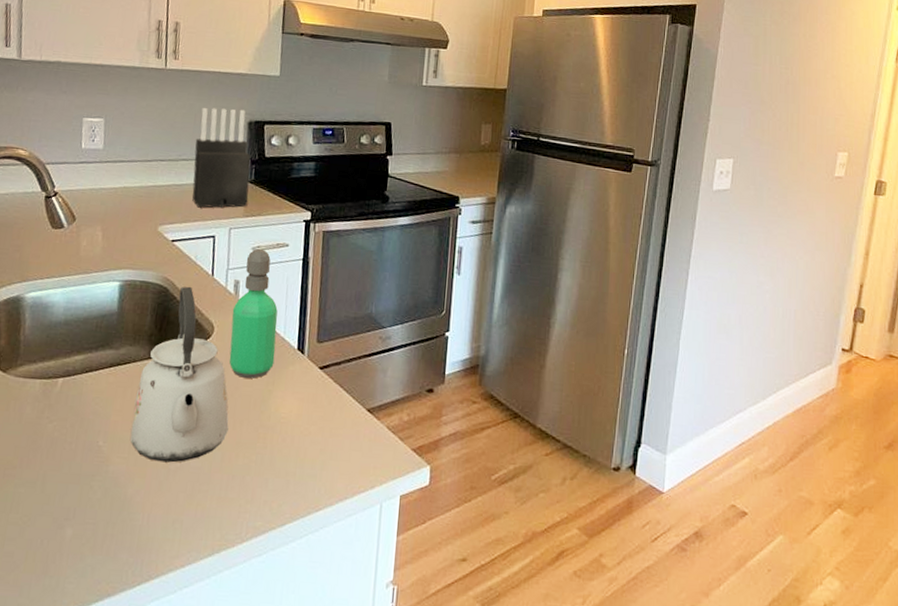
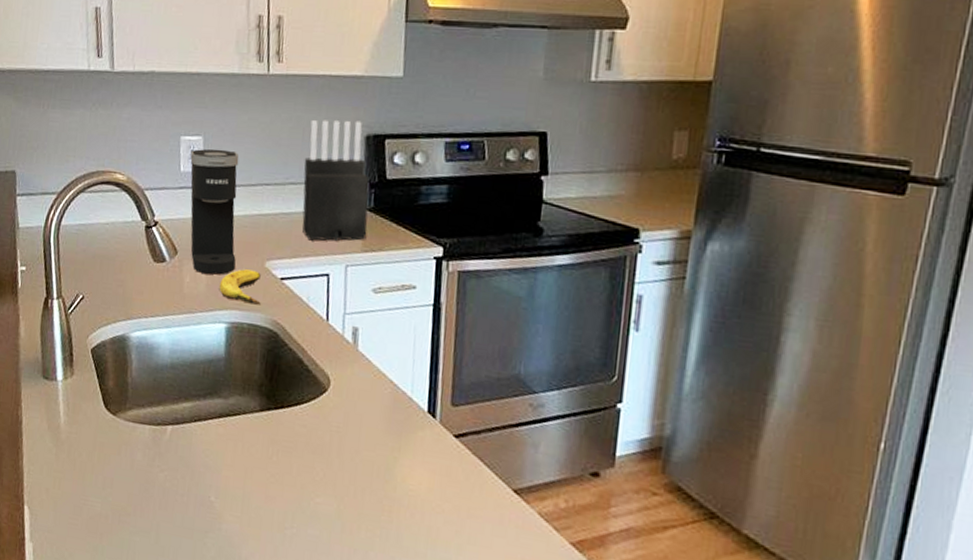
coffee maker: none [88,129,137,239] -> present [190,148,239,275]
banana: none [114,233,154,264] -> present [219,269,261,305]
kettle: present [130,286,229,463] -> none [242,331,349,528]
soap dispenser: present [229,249,278,379] -> none [347,290,404,443]

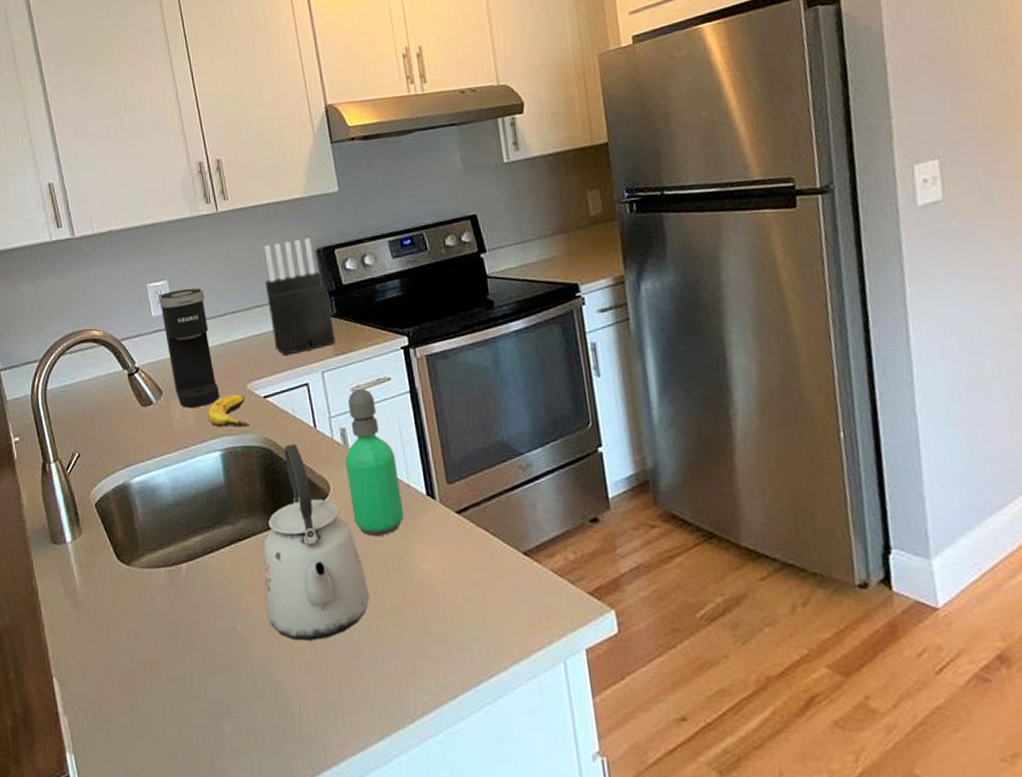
kettle: none [242,331,349,528] -> present [263,443,370,641]
soap dispenser: none [347,290,404,443] -> present [345,389,404,536]

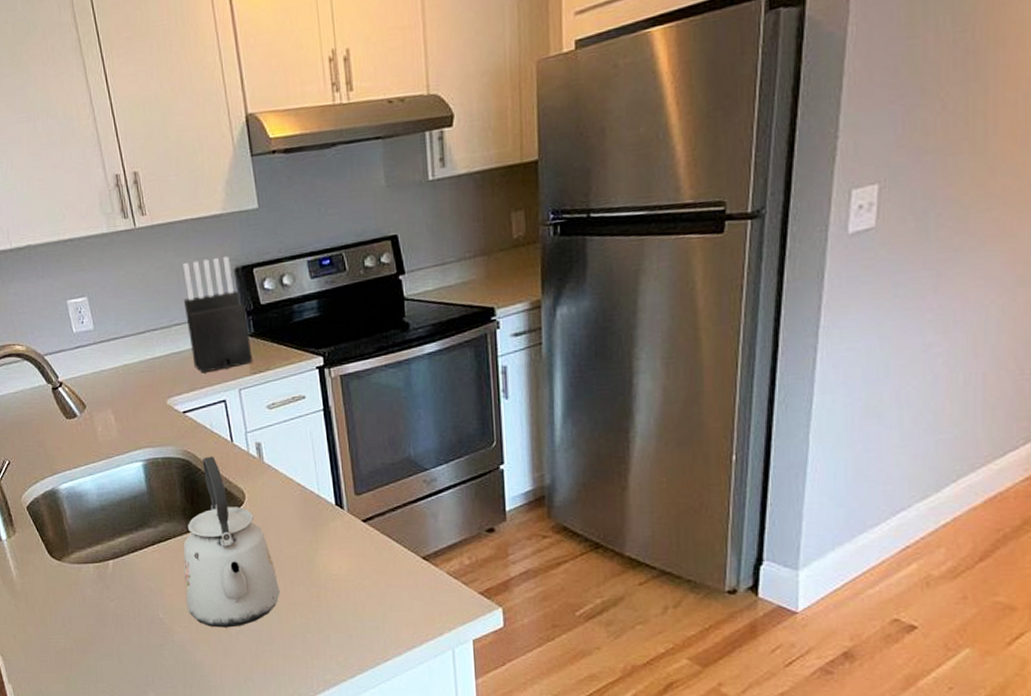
coffee maker: present [159,288,219,408] -> none [79,305,140,421]
banana: present [207,394,250,427] -> none [129,409,170,440]
soap dispenser: present [345,389,404,536] -> none [259,406,314,540]

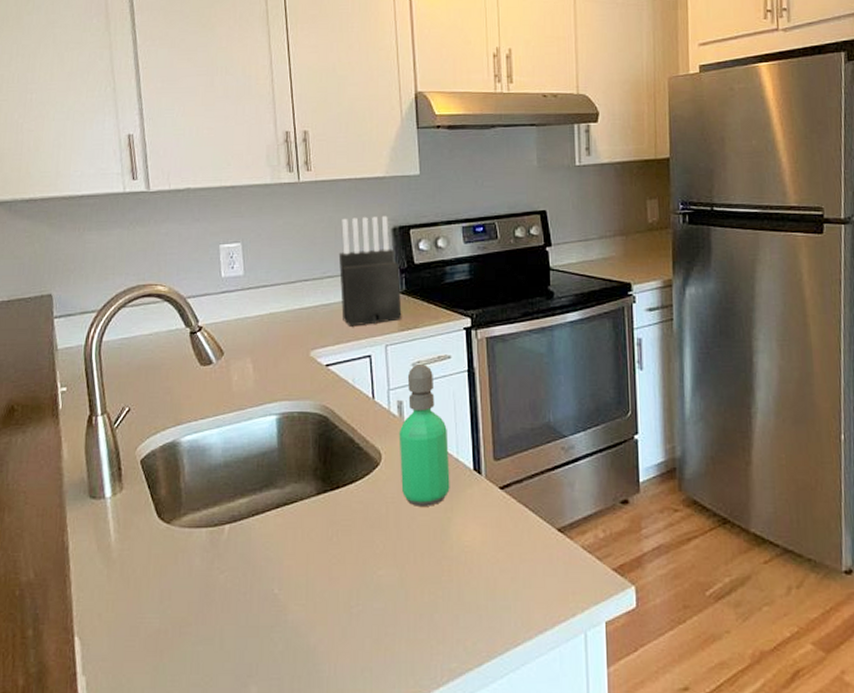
kettle: present [183,456,280,628] -> none [306,412,409,606]
soap dispenser: none [259,406,314,540] -> present [398,365,450,506]

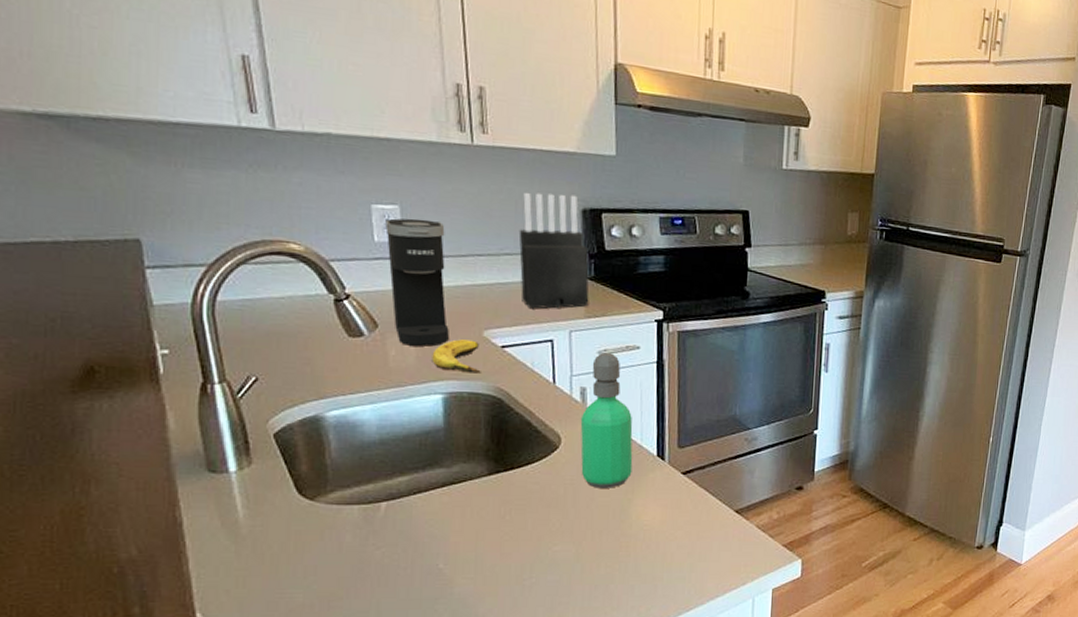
coffee maker: none [230,253,282,370] -> present [385,218,449,347]
banana: none [267,361,309,393] -> present [432,339,481,374]

